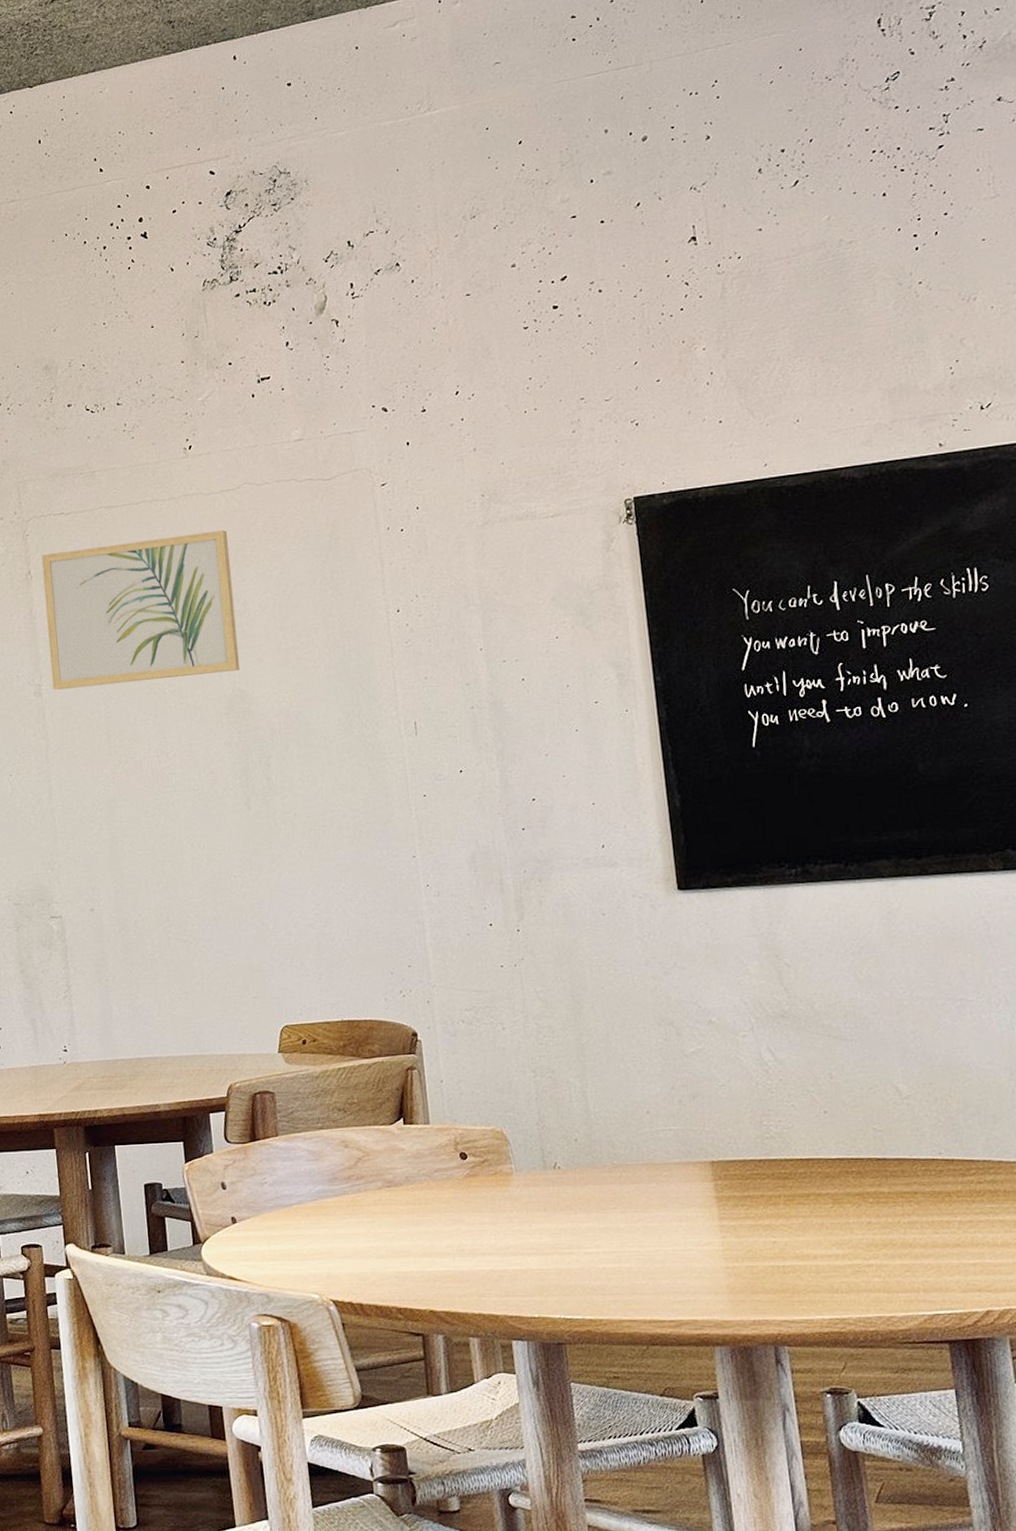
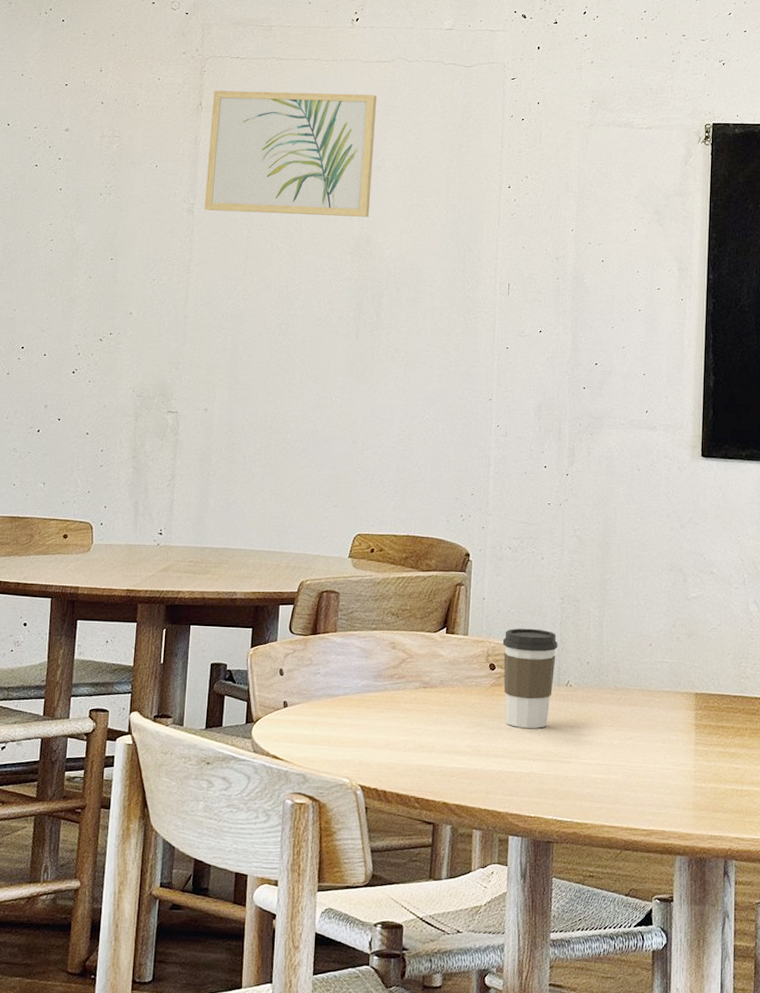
coffee cup: none [471,1108,539,1220] -> present [502,628,558,728]

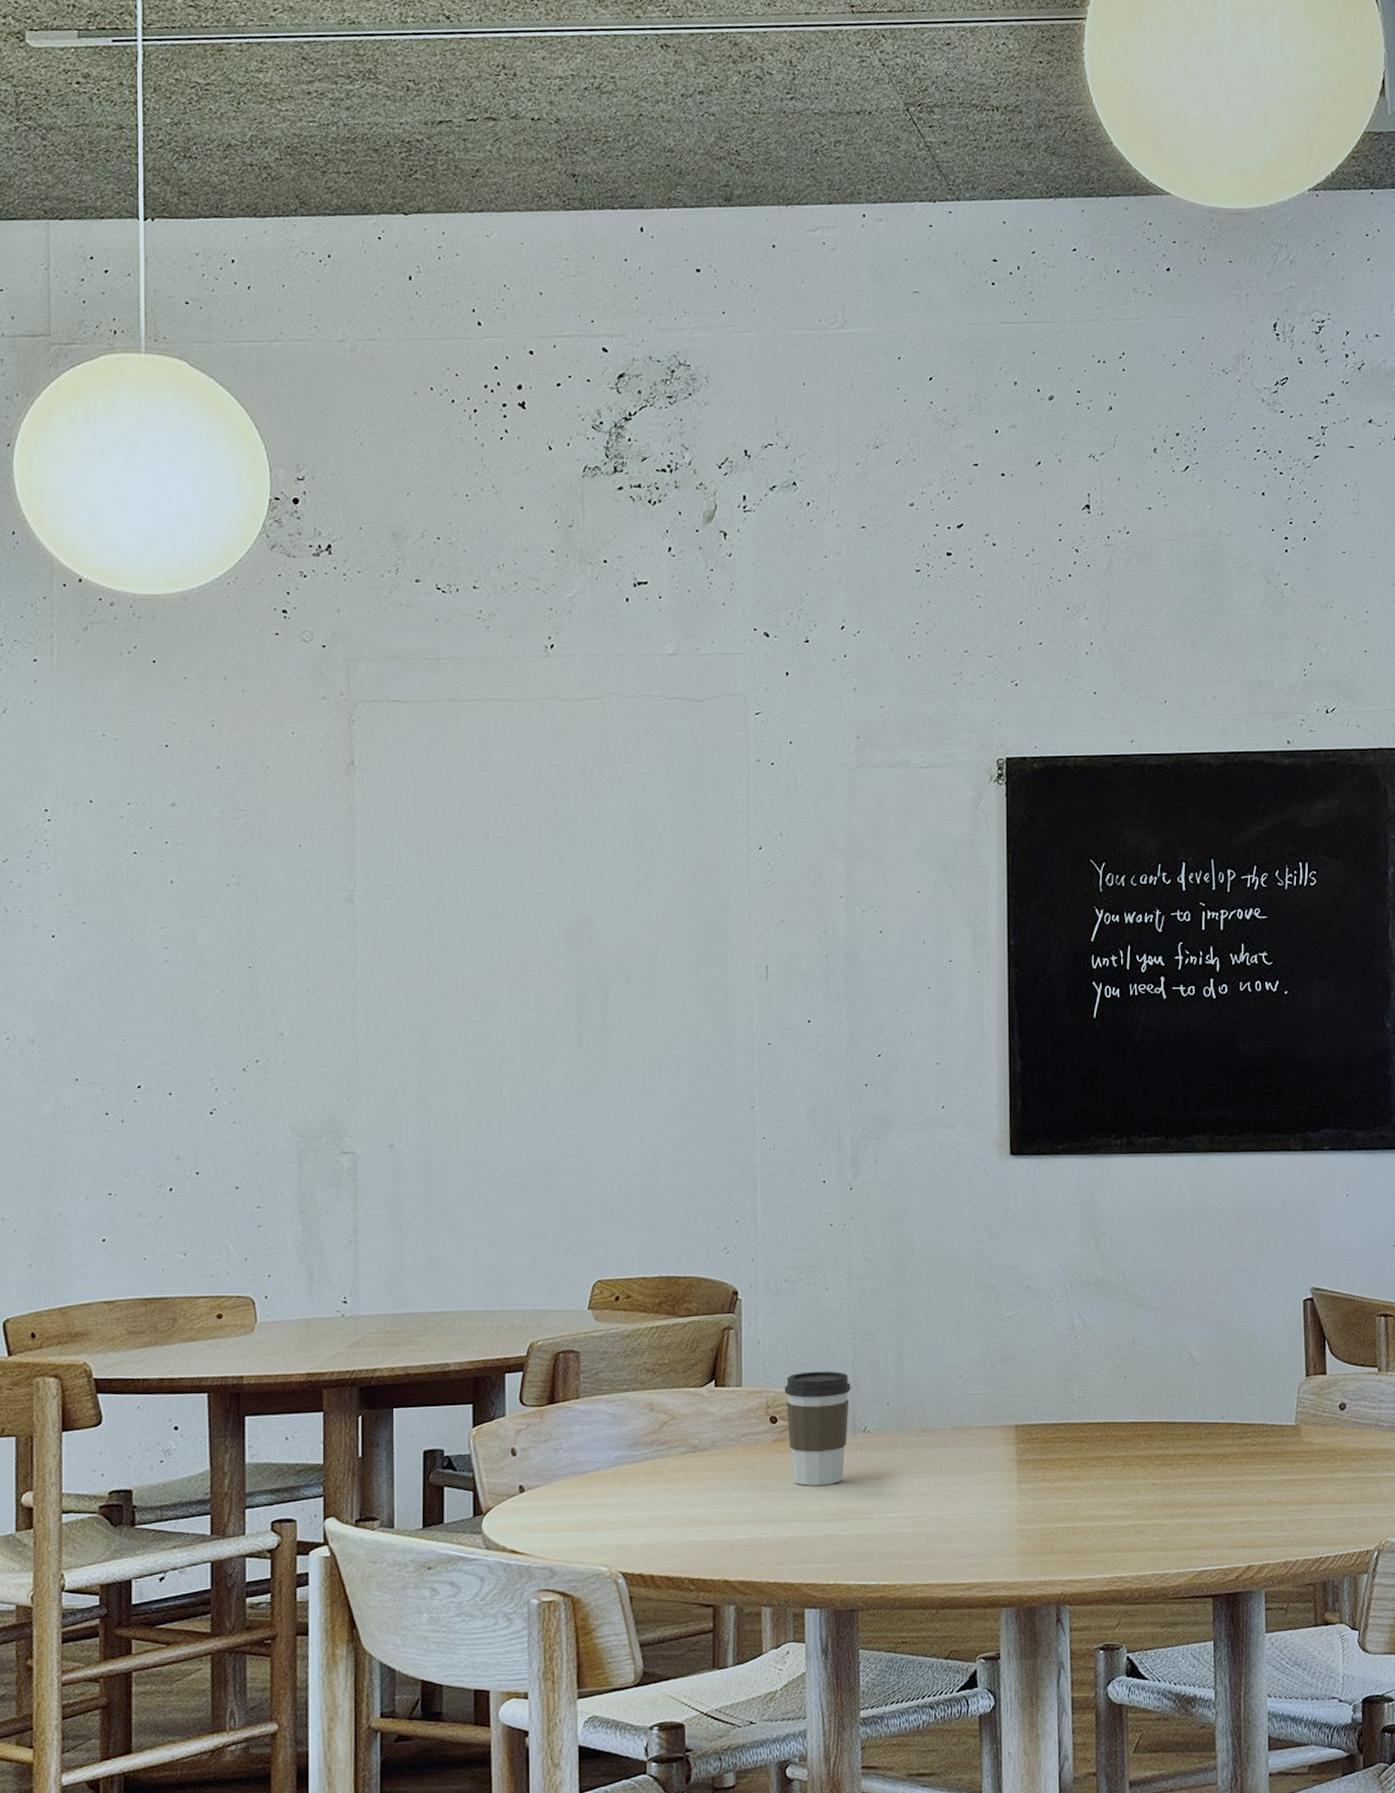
wall art: present [204,90,377,217] -> none [367,741,585,898]

